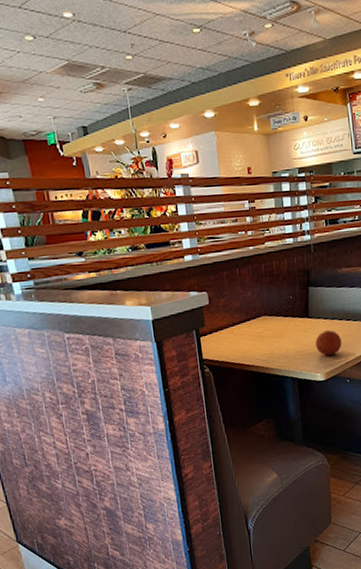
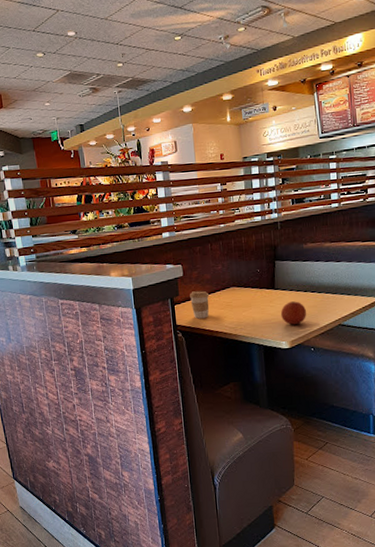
coffee cup: none [217,320,239,352] -> present [190,290,210,319]

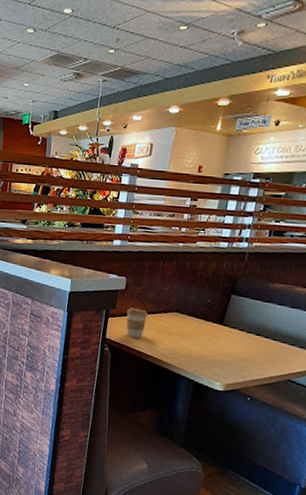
fruit: present [281,301,307,325] -> none [222,342,254,368]

